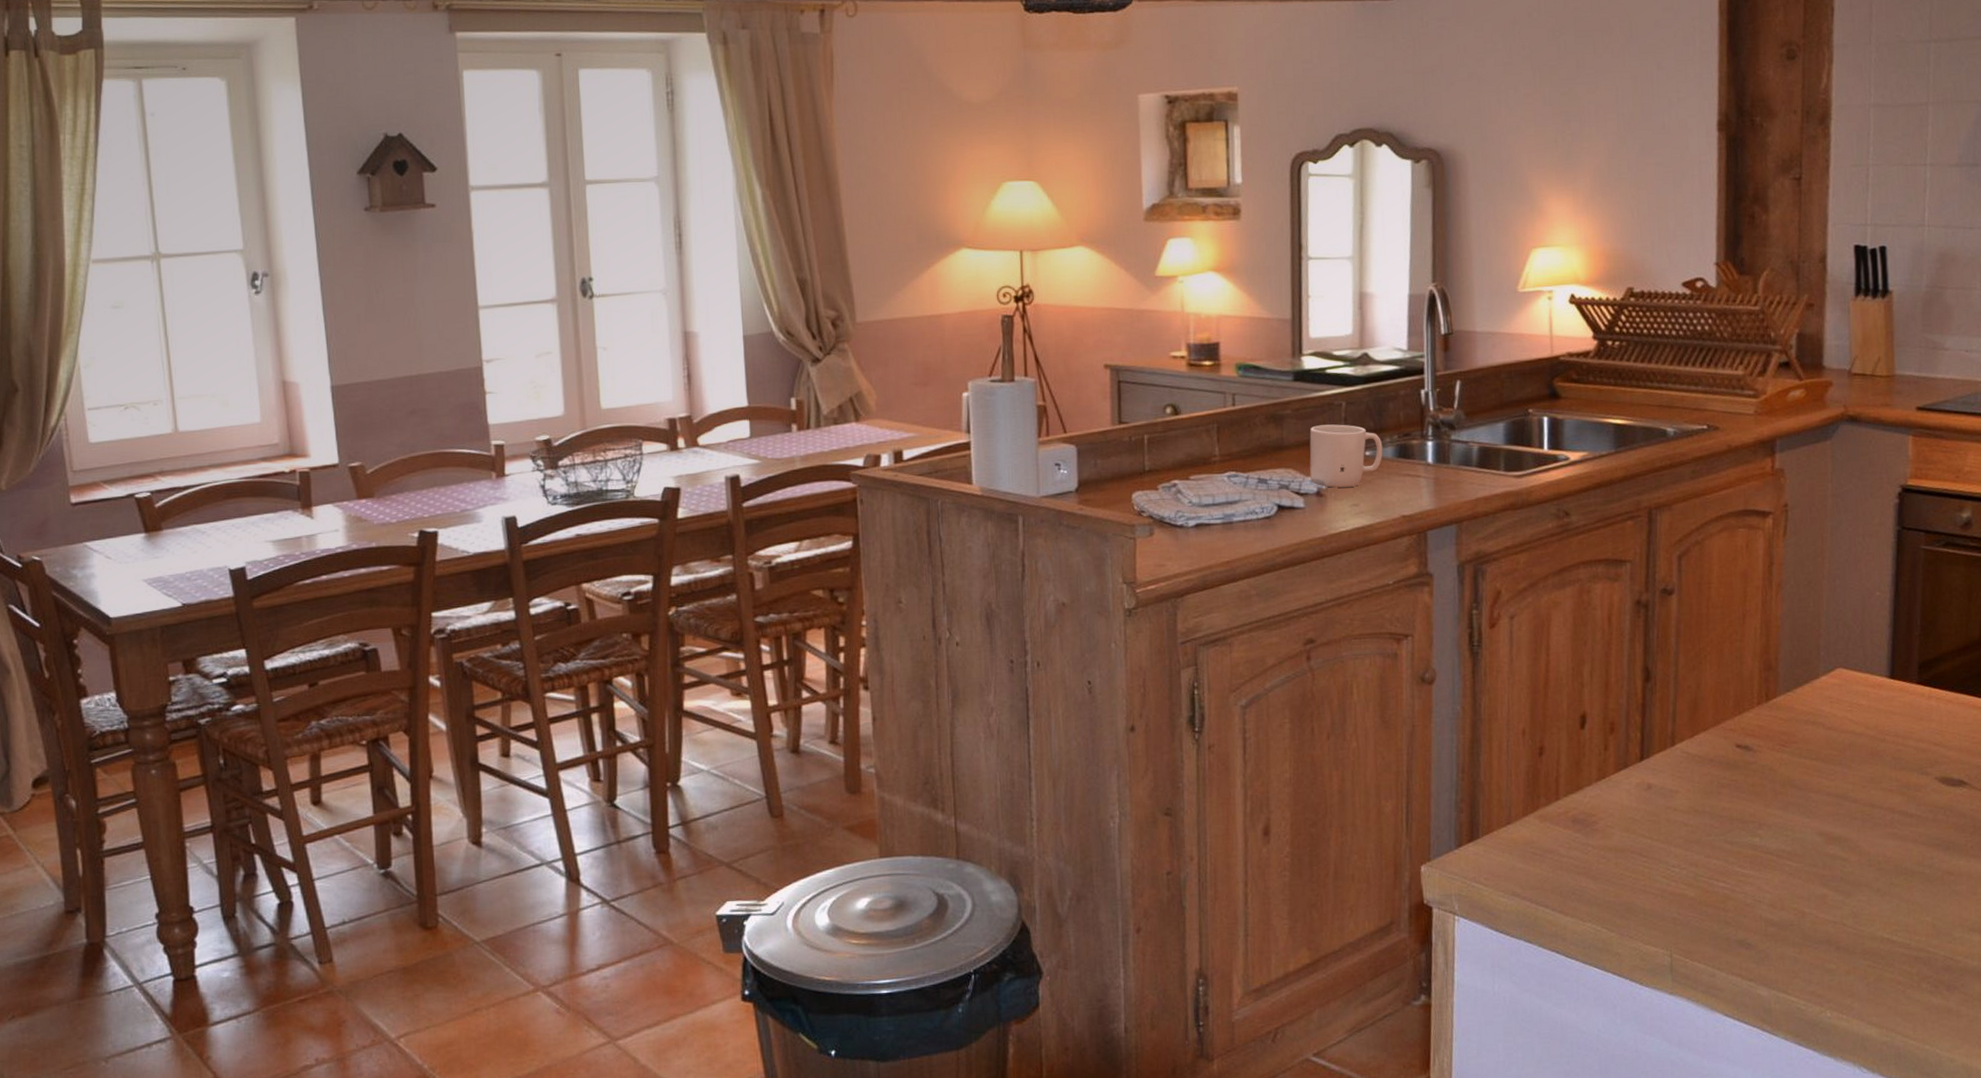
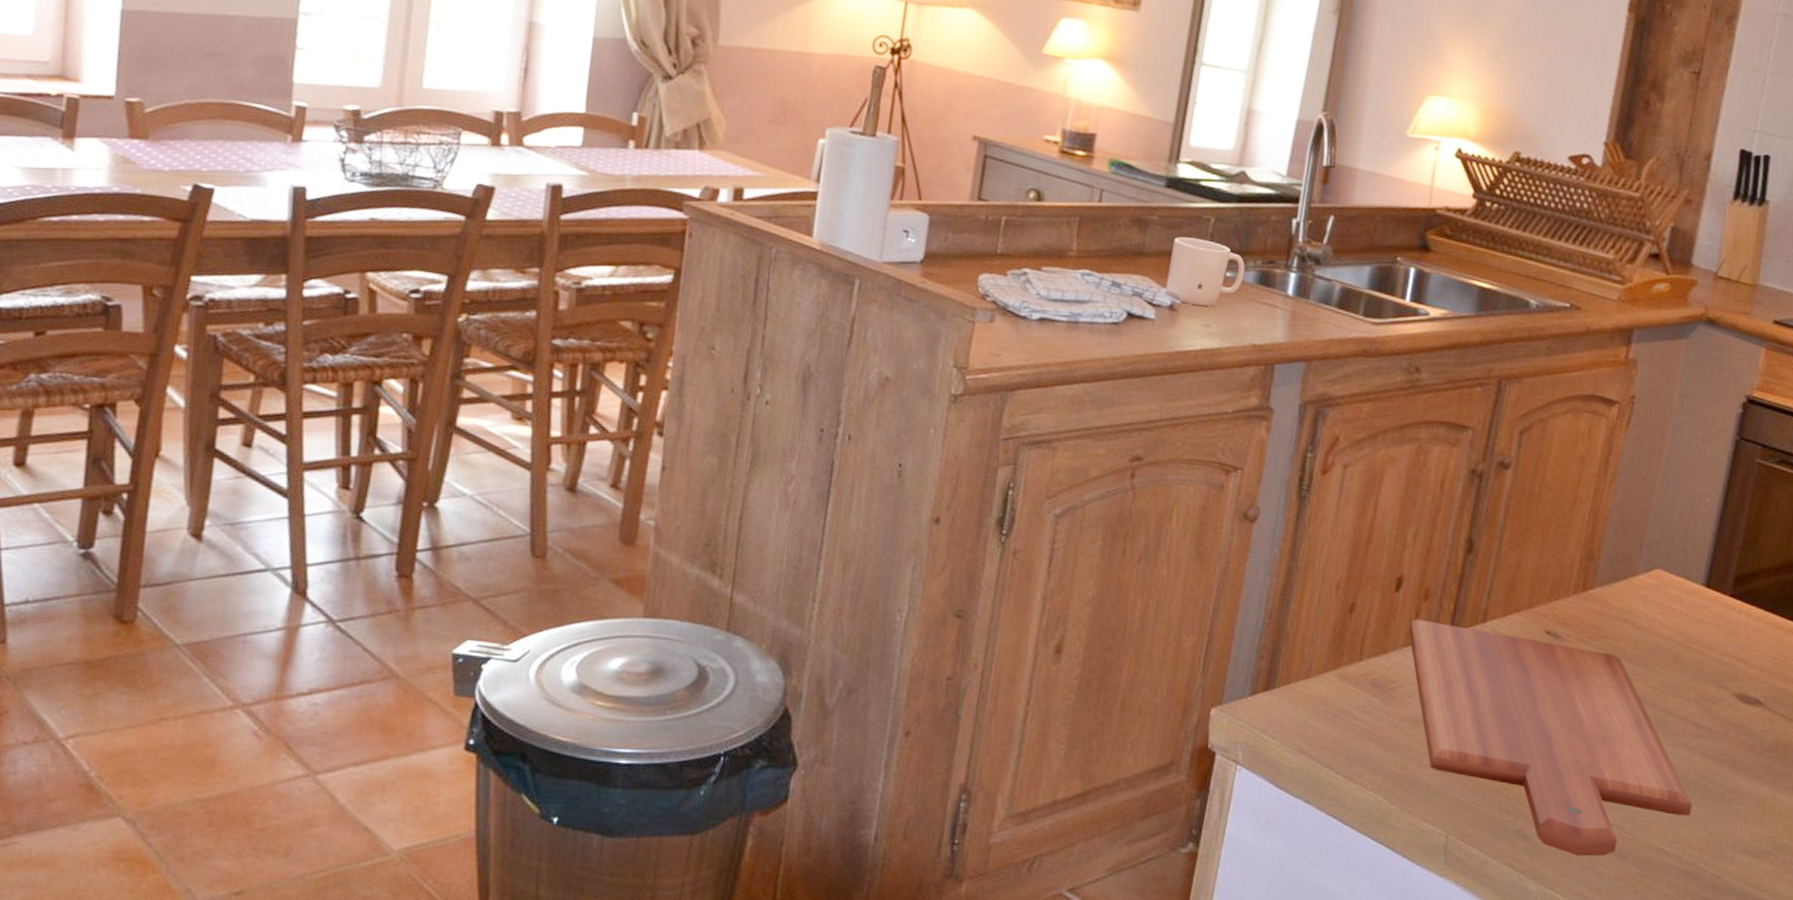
cutting board: none [1600,752,1912,957] -> present [1409,619,1692,857]

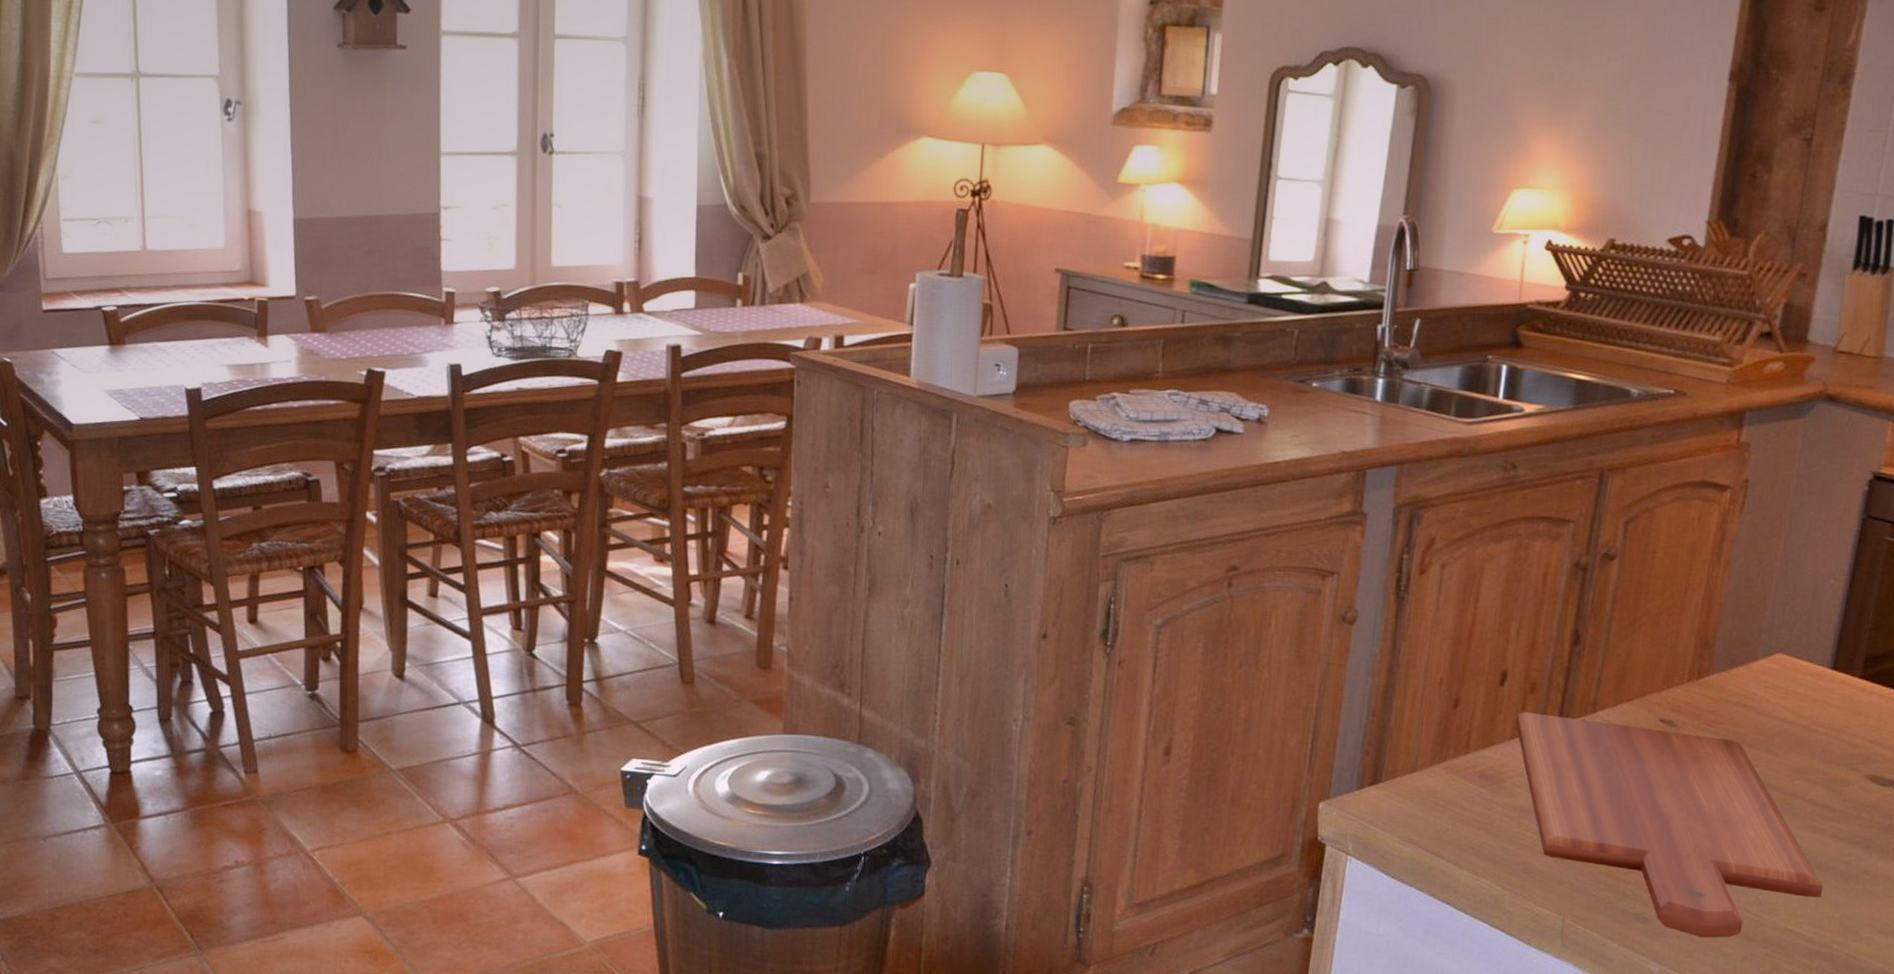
mug: present [1166,236,1245,307] -> none [1253,351,1332,417]

